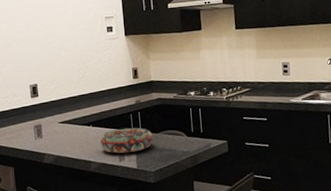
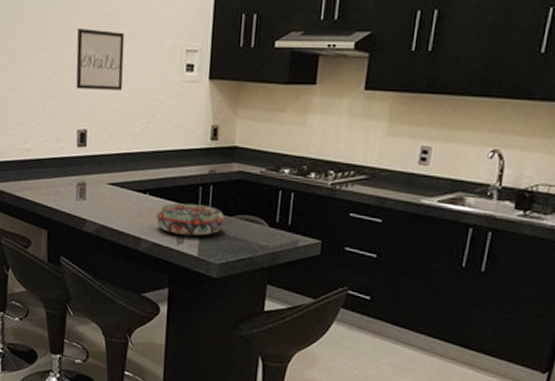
wall art: none [22,10,62,55] -> present [76,29,125,90]

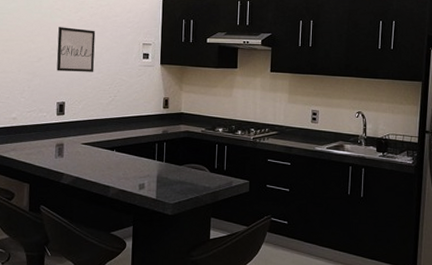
decorative bowl: present [155,203,225,236] -> none [121,156,176,182]

